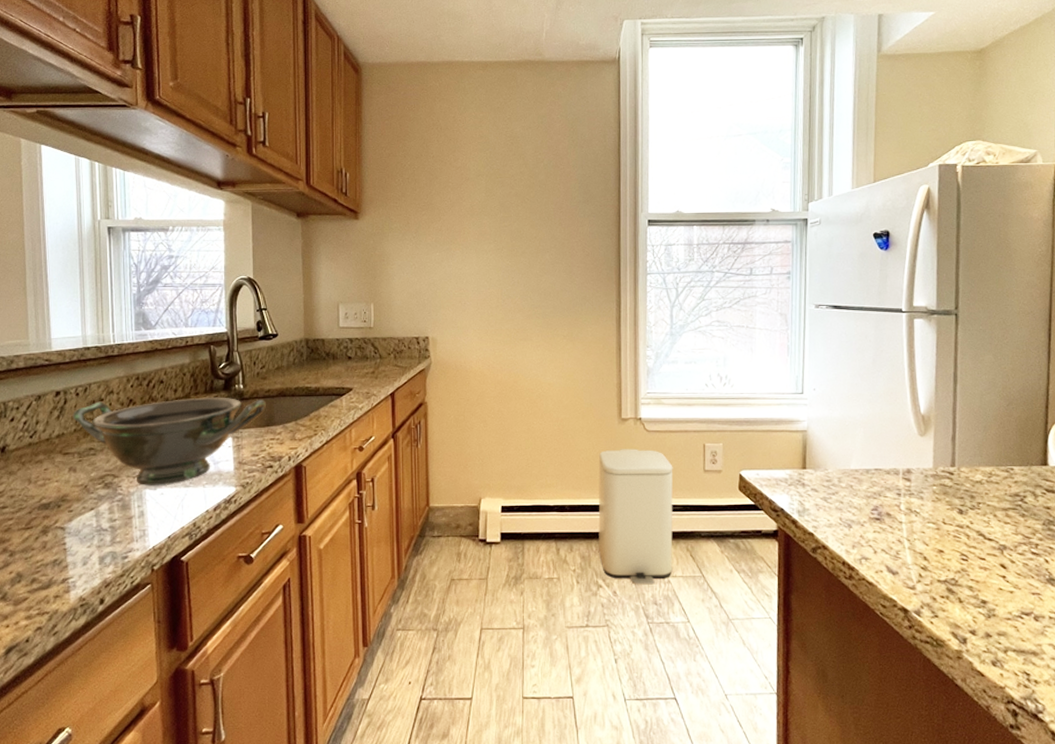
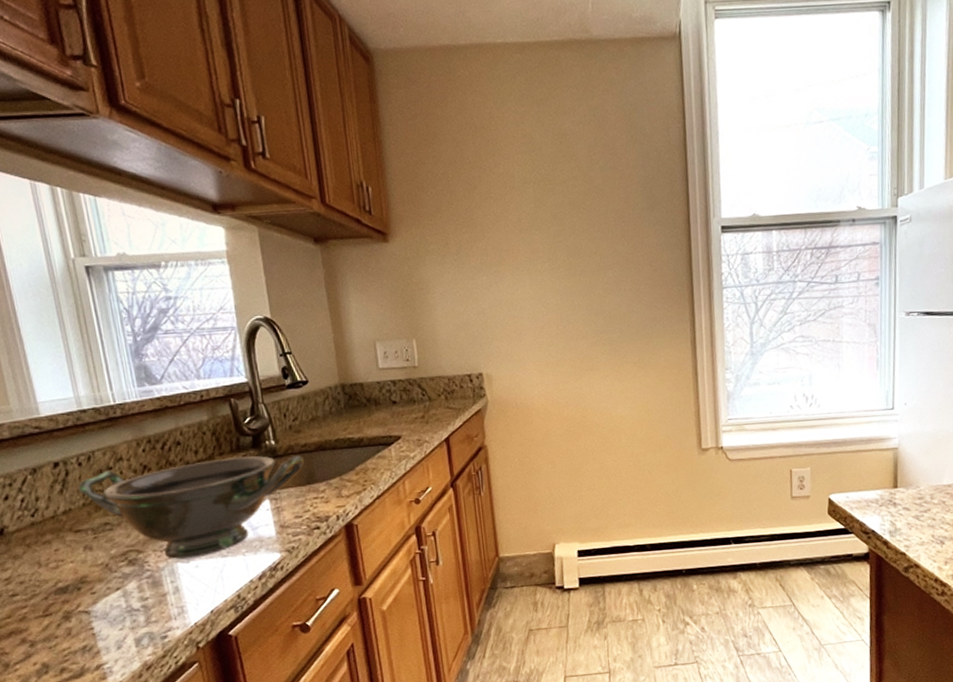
pedal bin: present [598,449,673,585] -> none [679,479,762,620]

